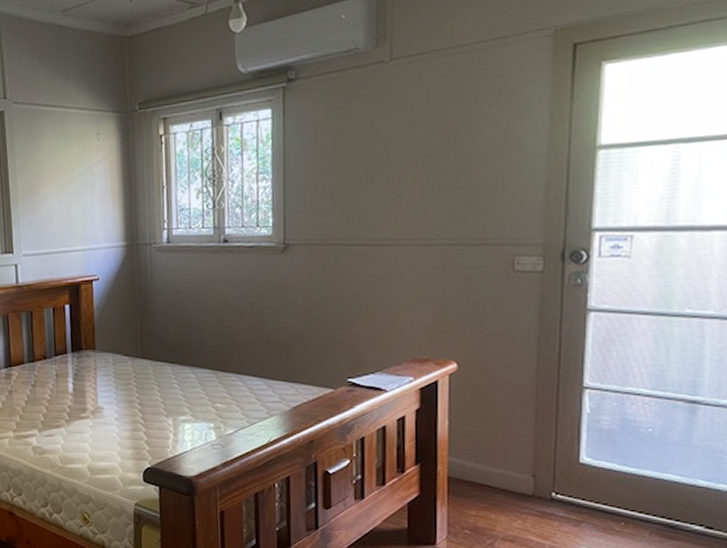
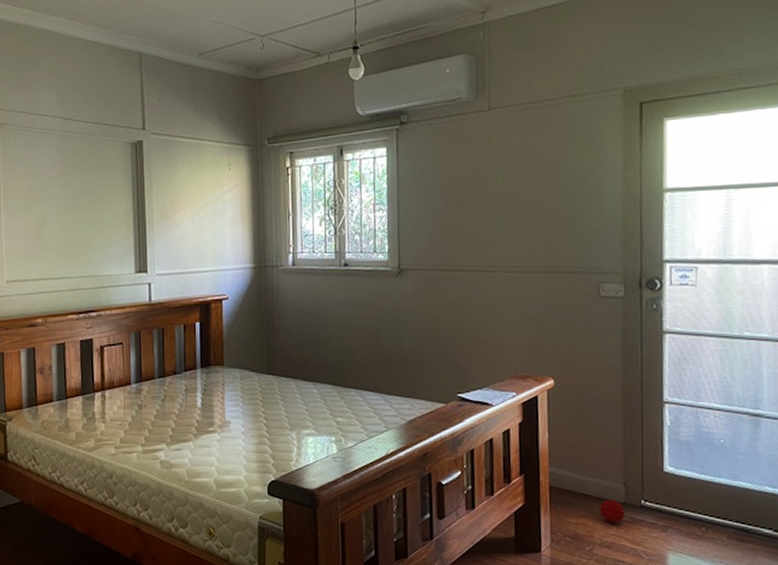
ball: none [503,491,533,517] -> present [599,499,626,524]

